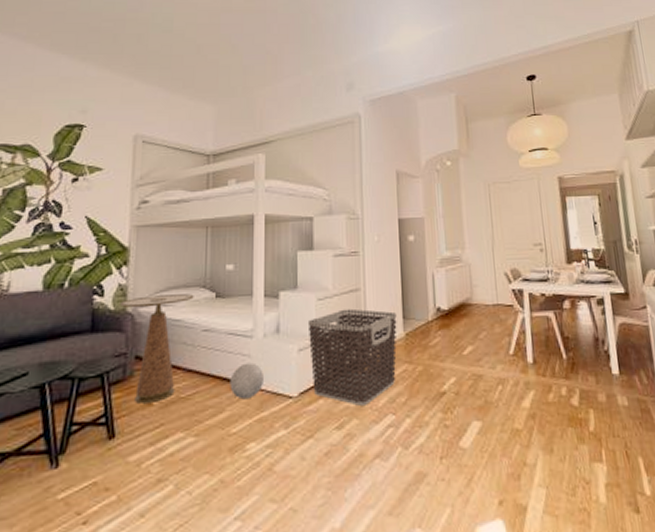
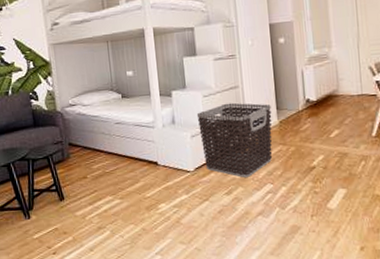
side table: present [120,294,194,404] -> none [51,96,105,177]
ball: present [230,362,263,400] -> none [140,146,166,174]

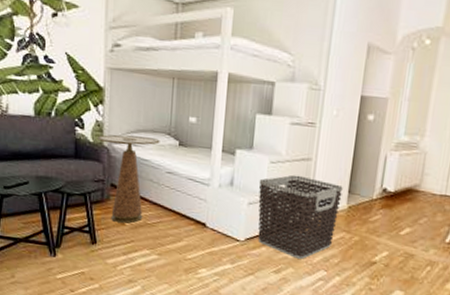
side table: none [51,96,105,177] -> present [98,134,160,223]

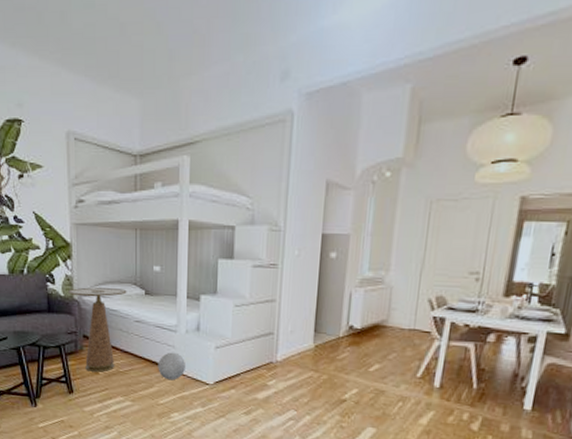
ball: none [187,206,217,235] -> present [158,352,185,381]
clothes hamper: present [258,174,343,259] -> none [224,317,309,400]

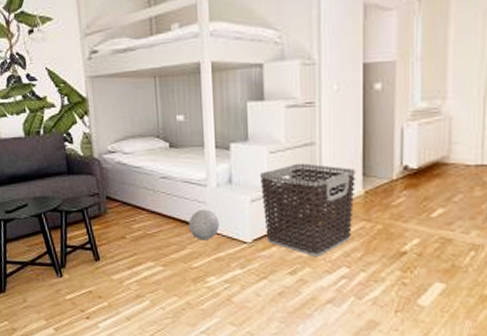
side table: present [68,287,127,372] -> none [87,143,150,236]
clothes hamper: none [224,317,309,400] -> present [259,163,356,256]

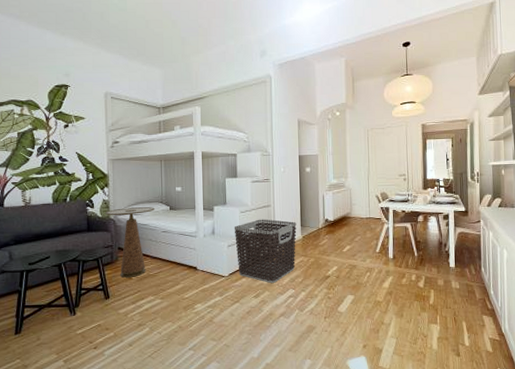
side table: none [87,143,150,236] -> present [105,207,155,278]
ball: present [188,209,219,241] -> none [182,253,205,277]

